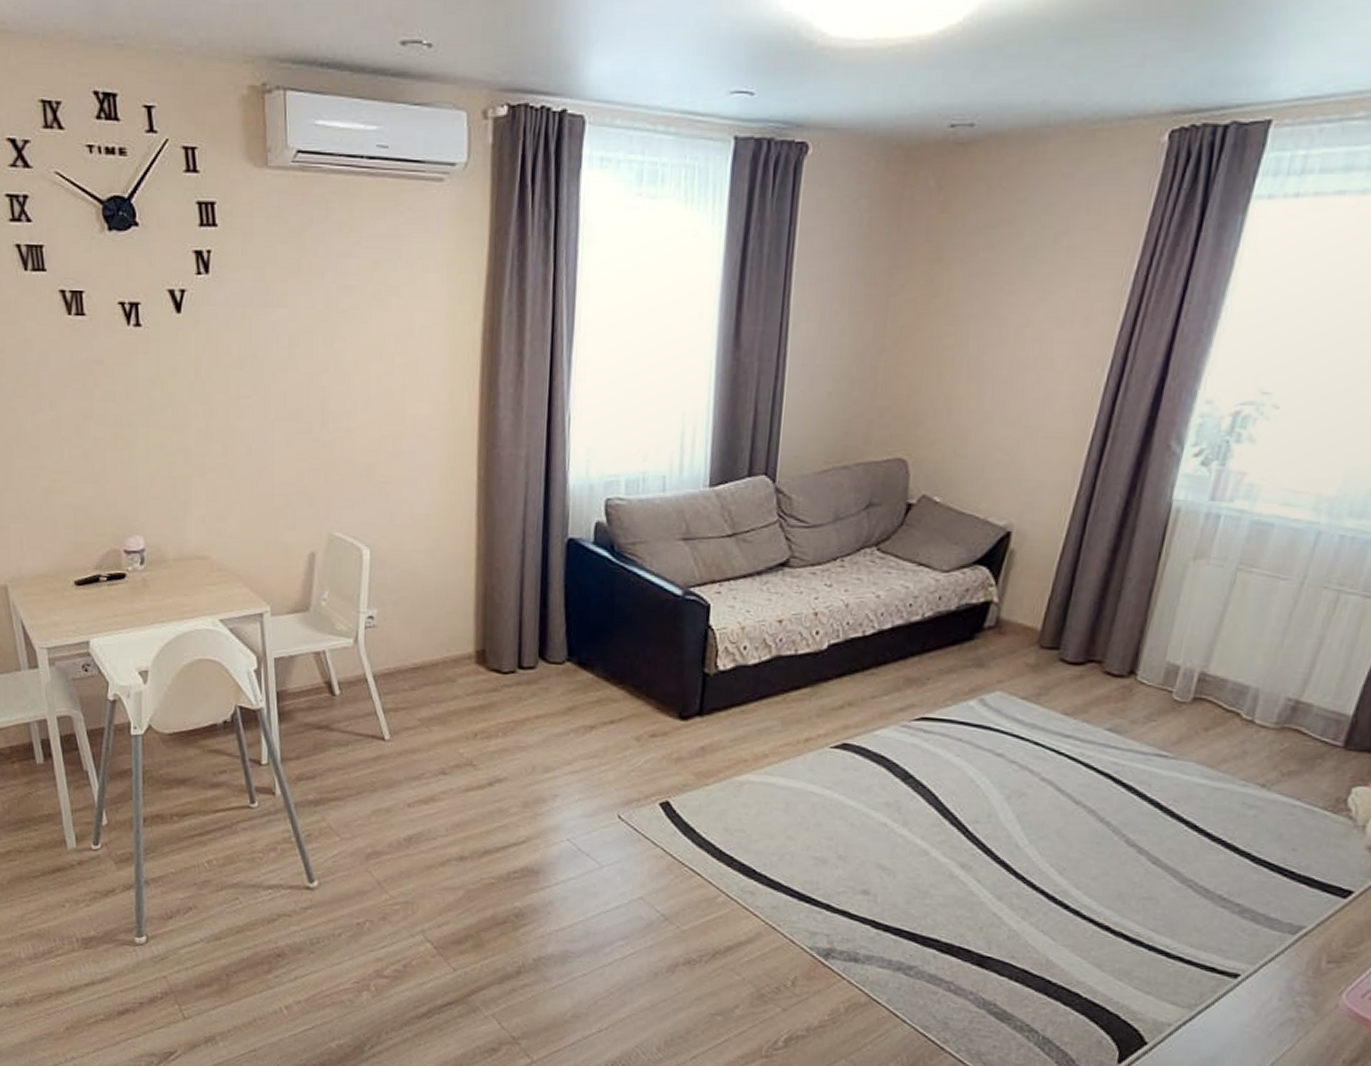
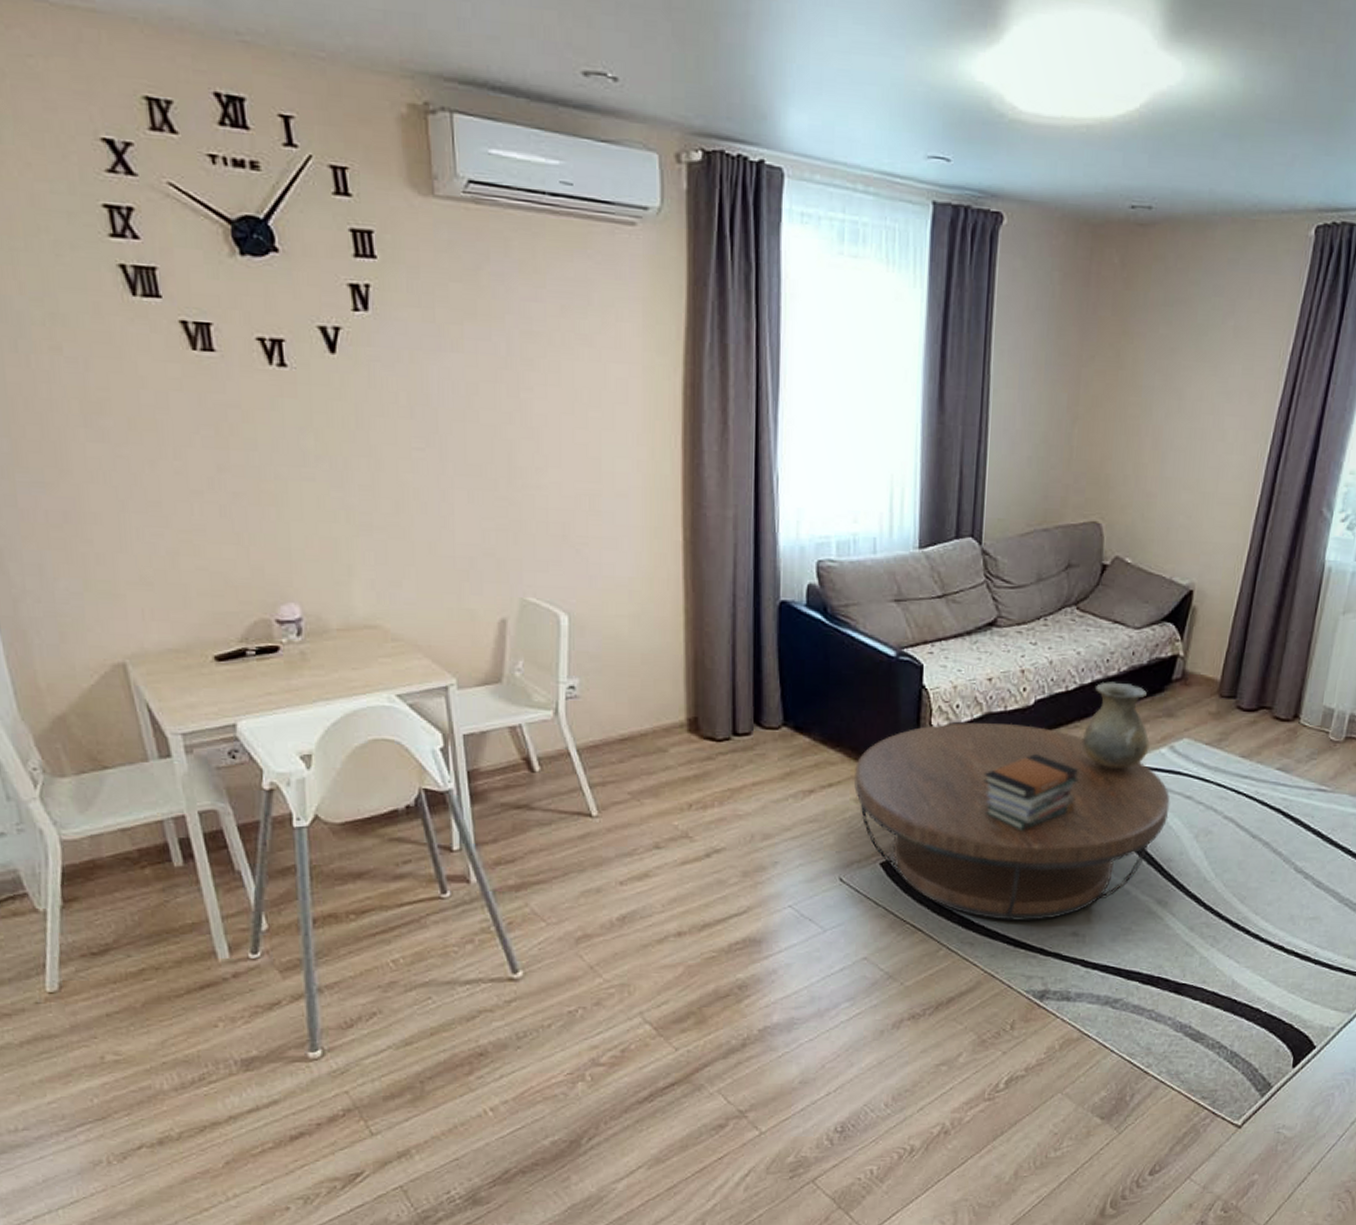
coffee table: none [635,664,979,875] -> present [853,722,1171,922]
book stack: none [770,701,874,780] -> present [983,754,1079,831]
vase: none [880,627,956,721] -> present [1083,681,1150,769]

